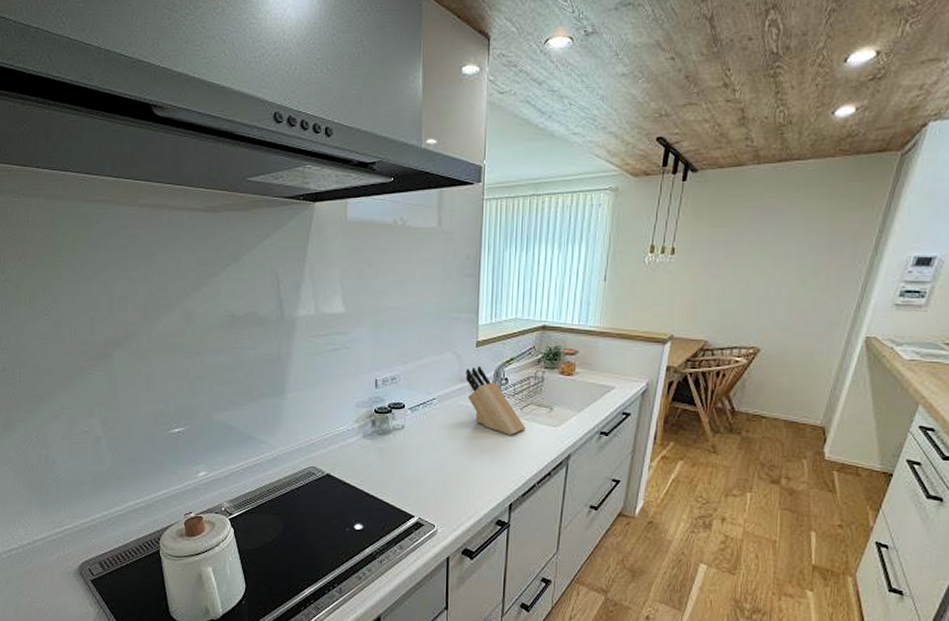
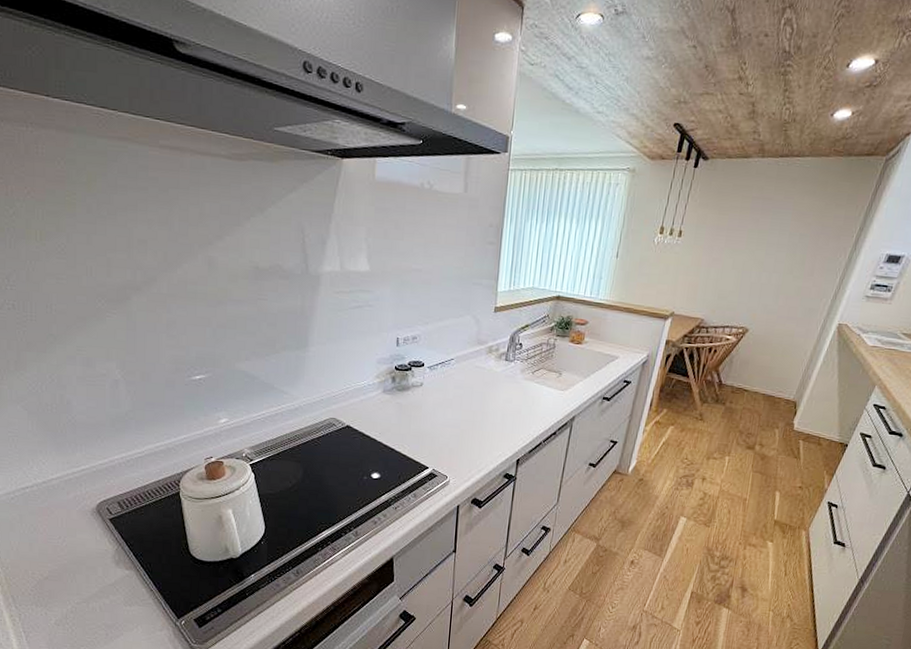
knife block: present [465,366,526,435] -> none [483,331,536,396]

